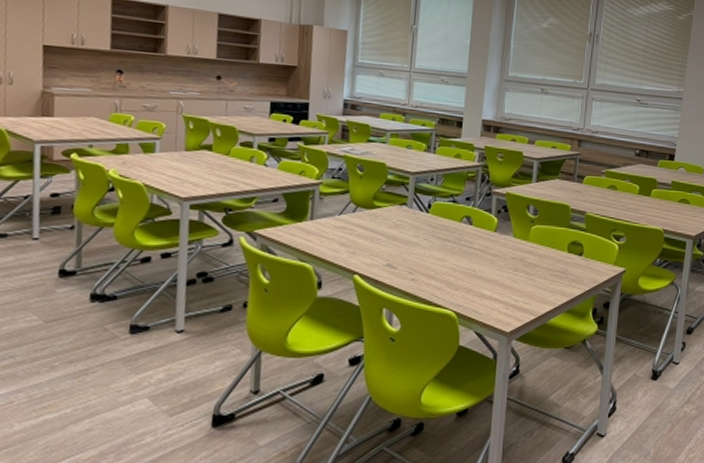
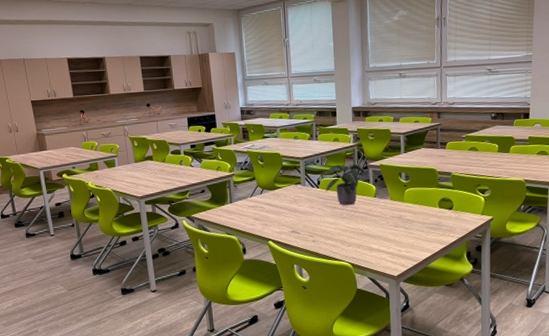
potted plant: none [435,186,489,239] -> present [323,164,367,206]

